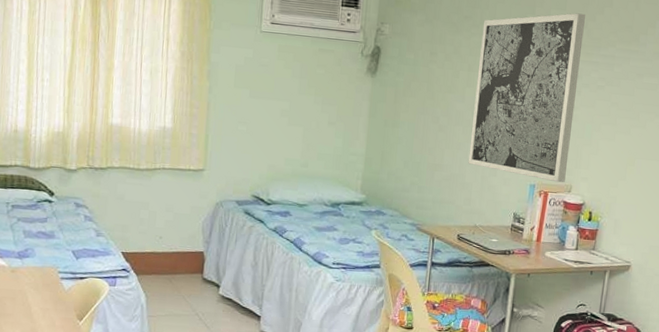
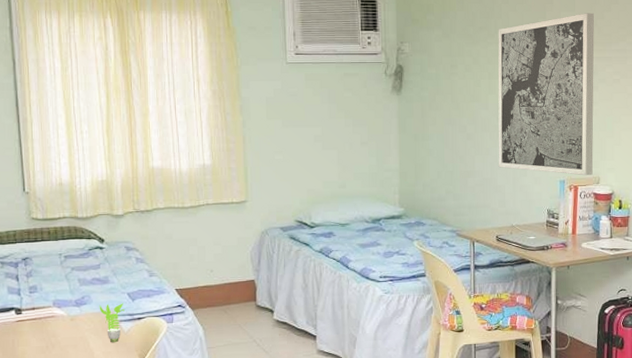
plant: none [41,259,67,301] -> present [99,303,125,343]

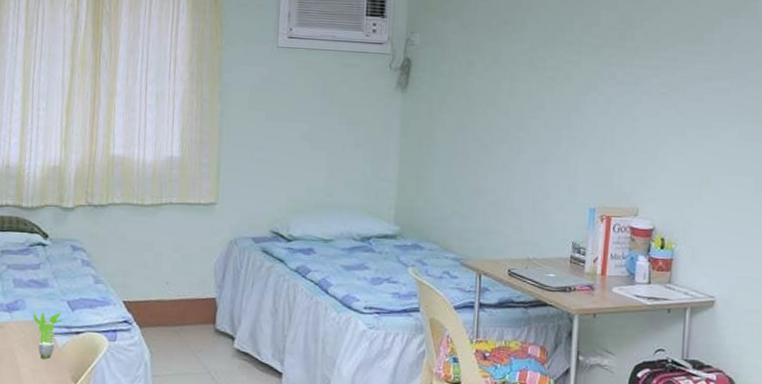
wall art: present [498,13,594,176] -> none [516,12,640,205]

